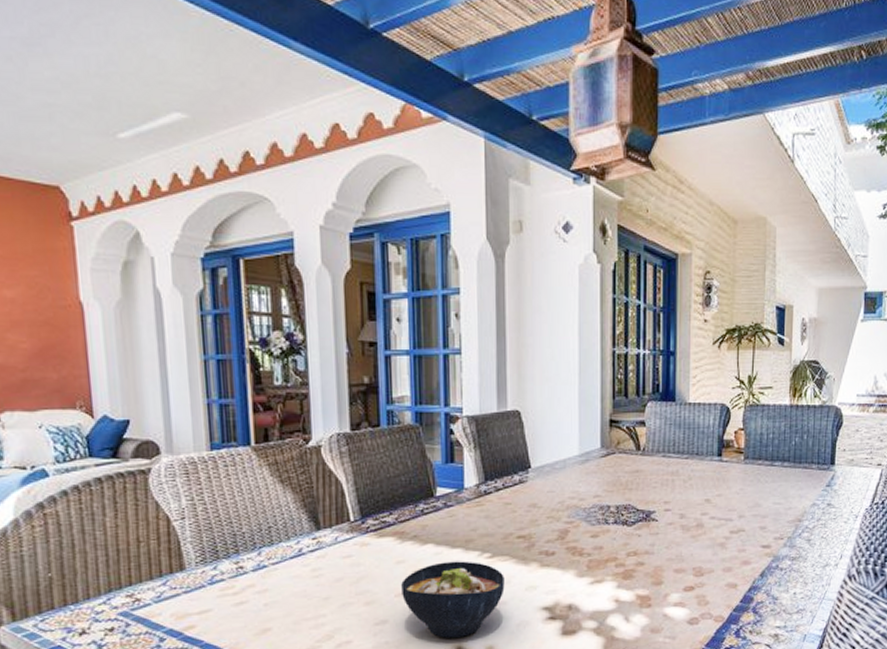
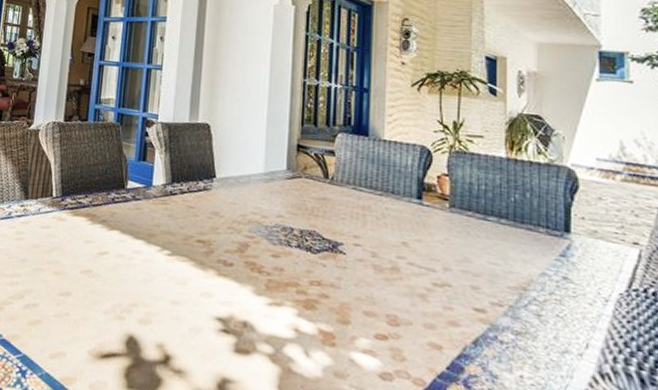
bowl: present [401,561,505,638] -> none [86,249,181,328]

